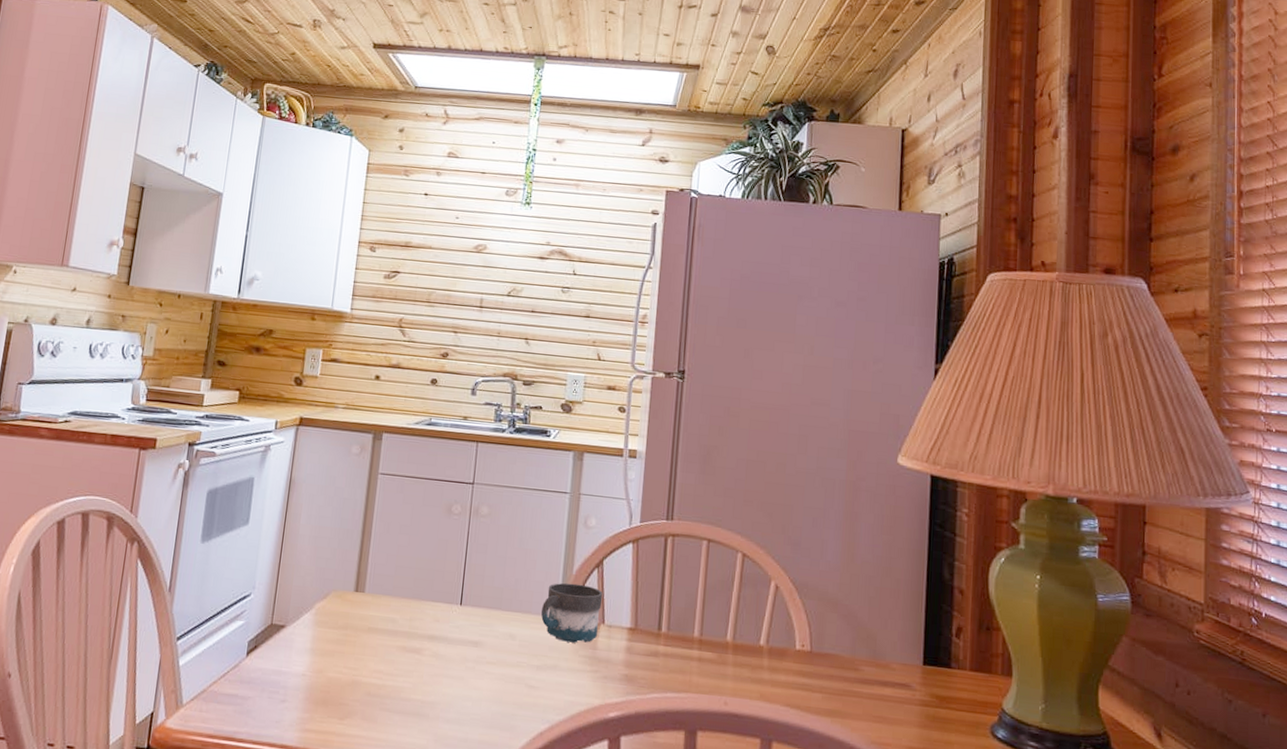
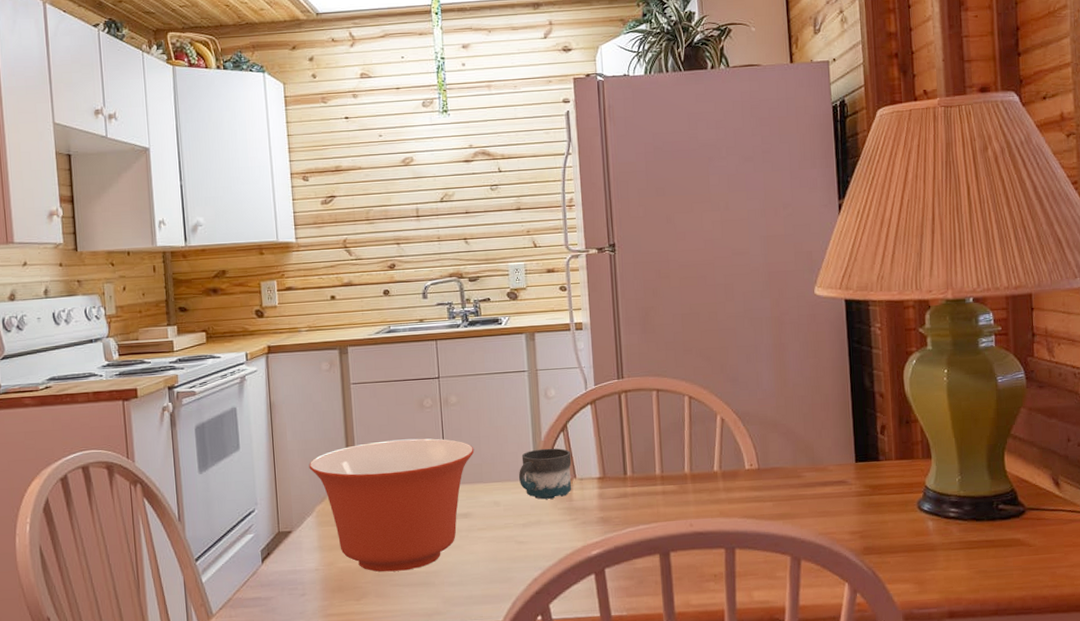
mixing bowl: none [317,542,498,695] -> present [309,438,474,572]

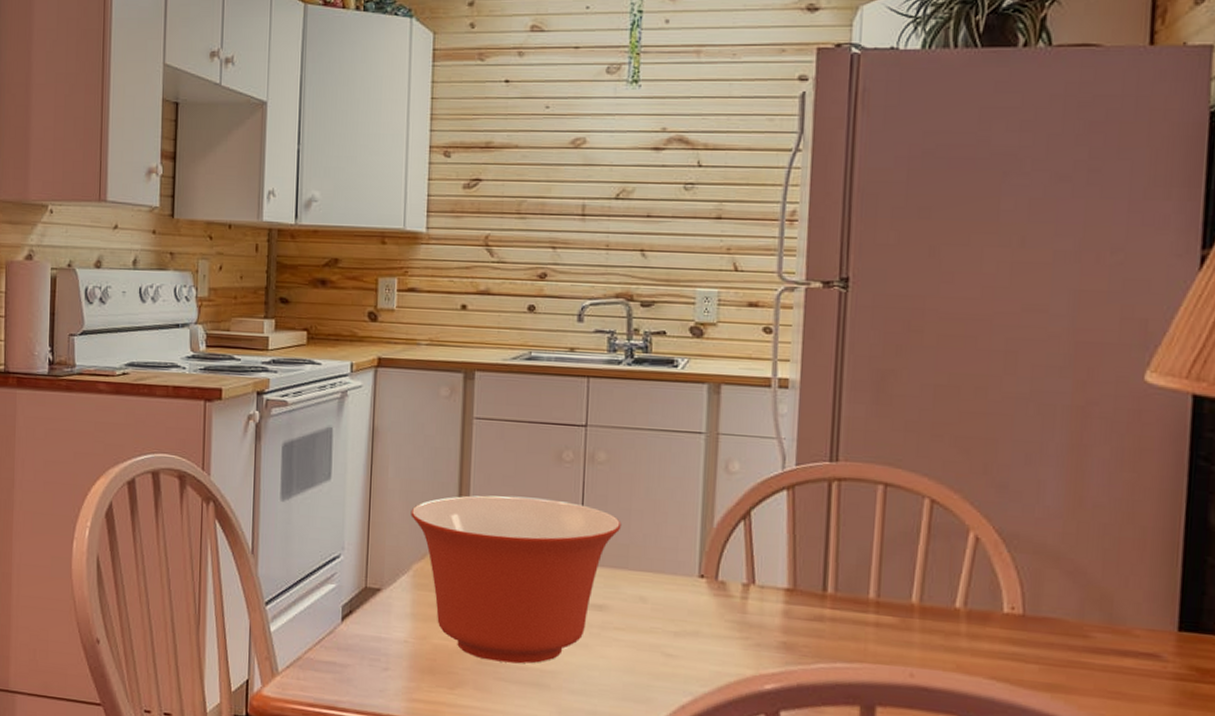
mug: present [518,448,572,500] -> none [676,537,752,606]

